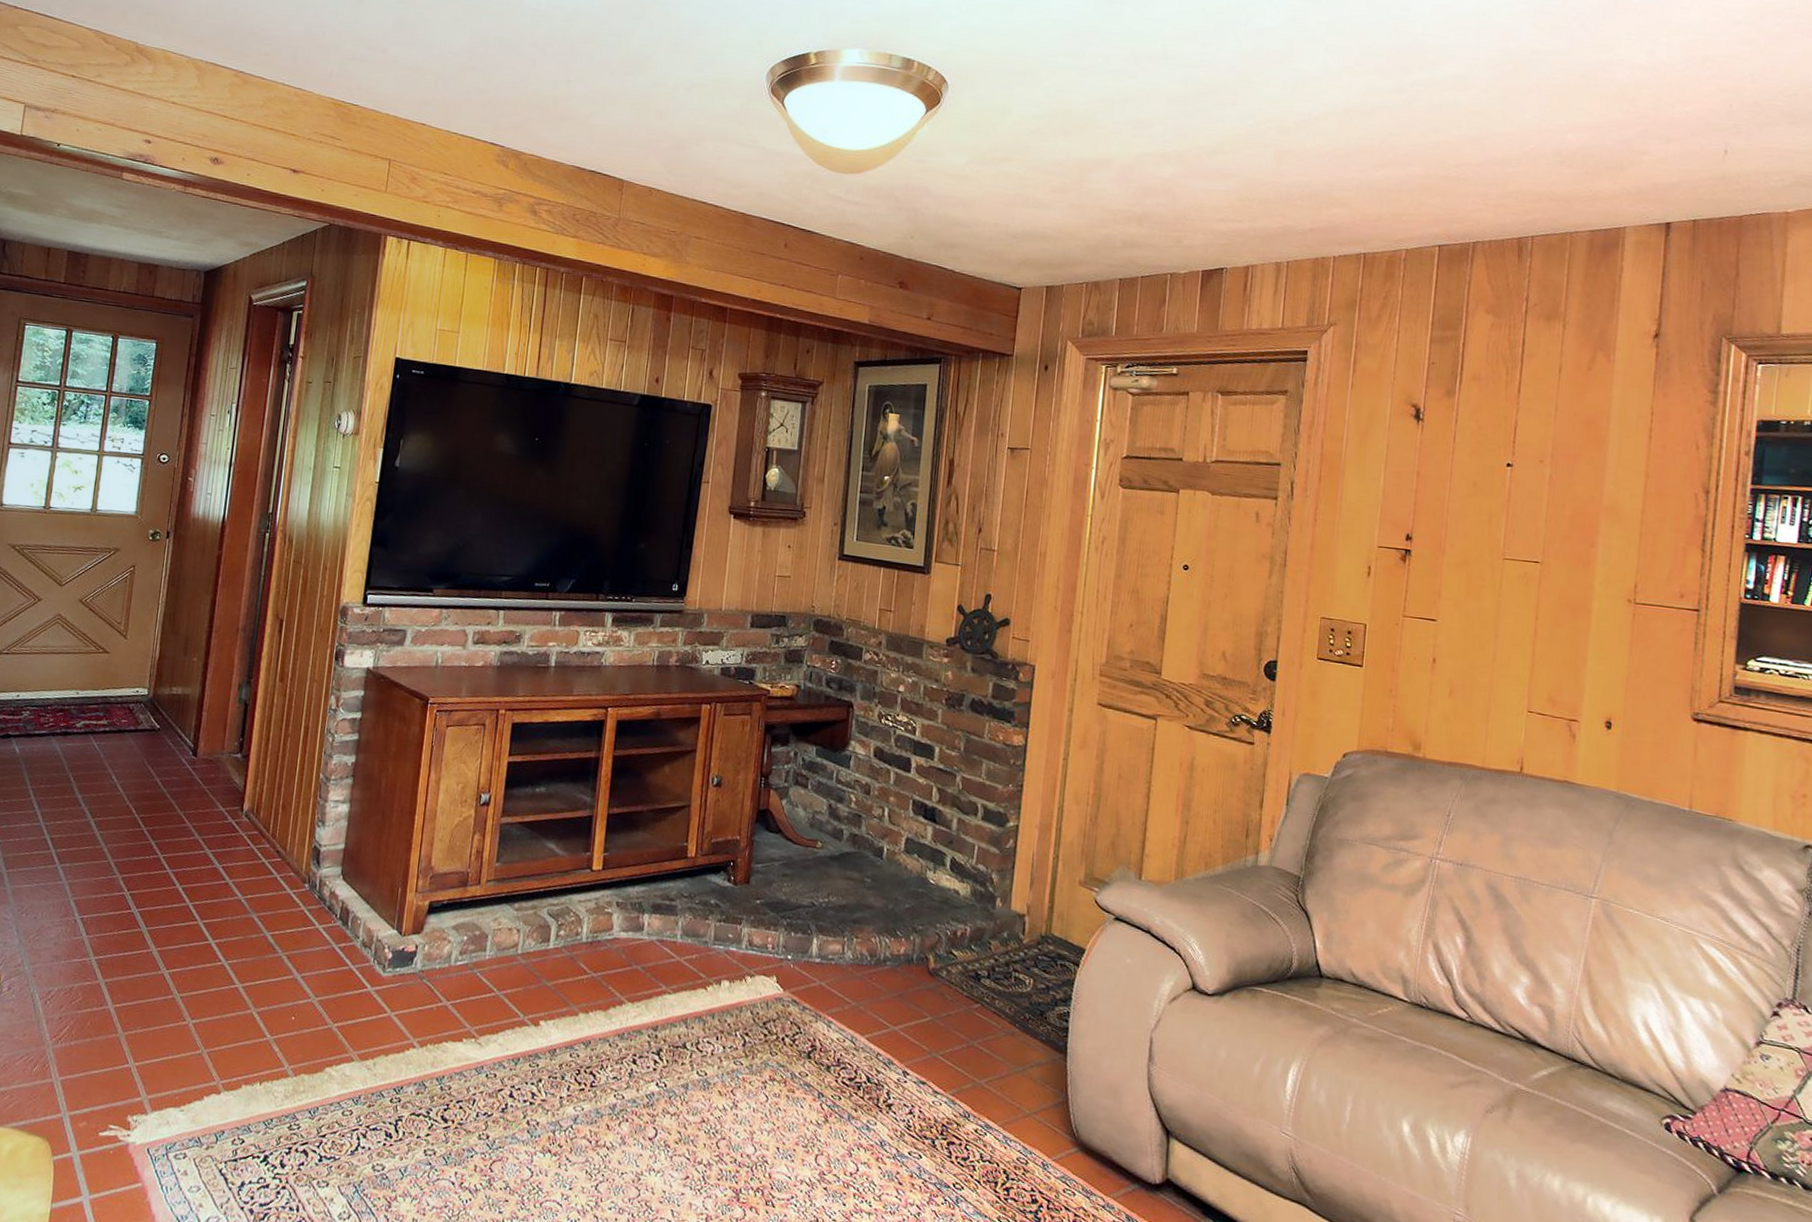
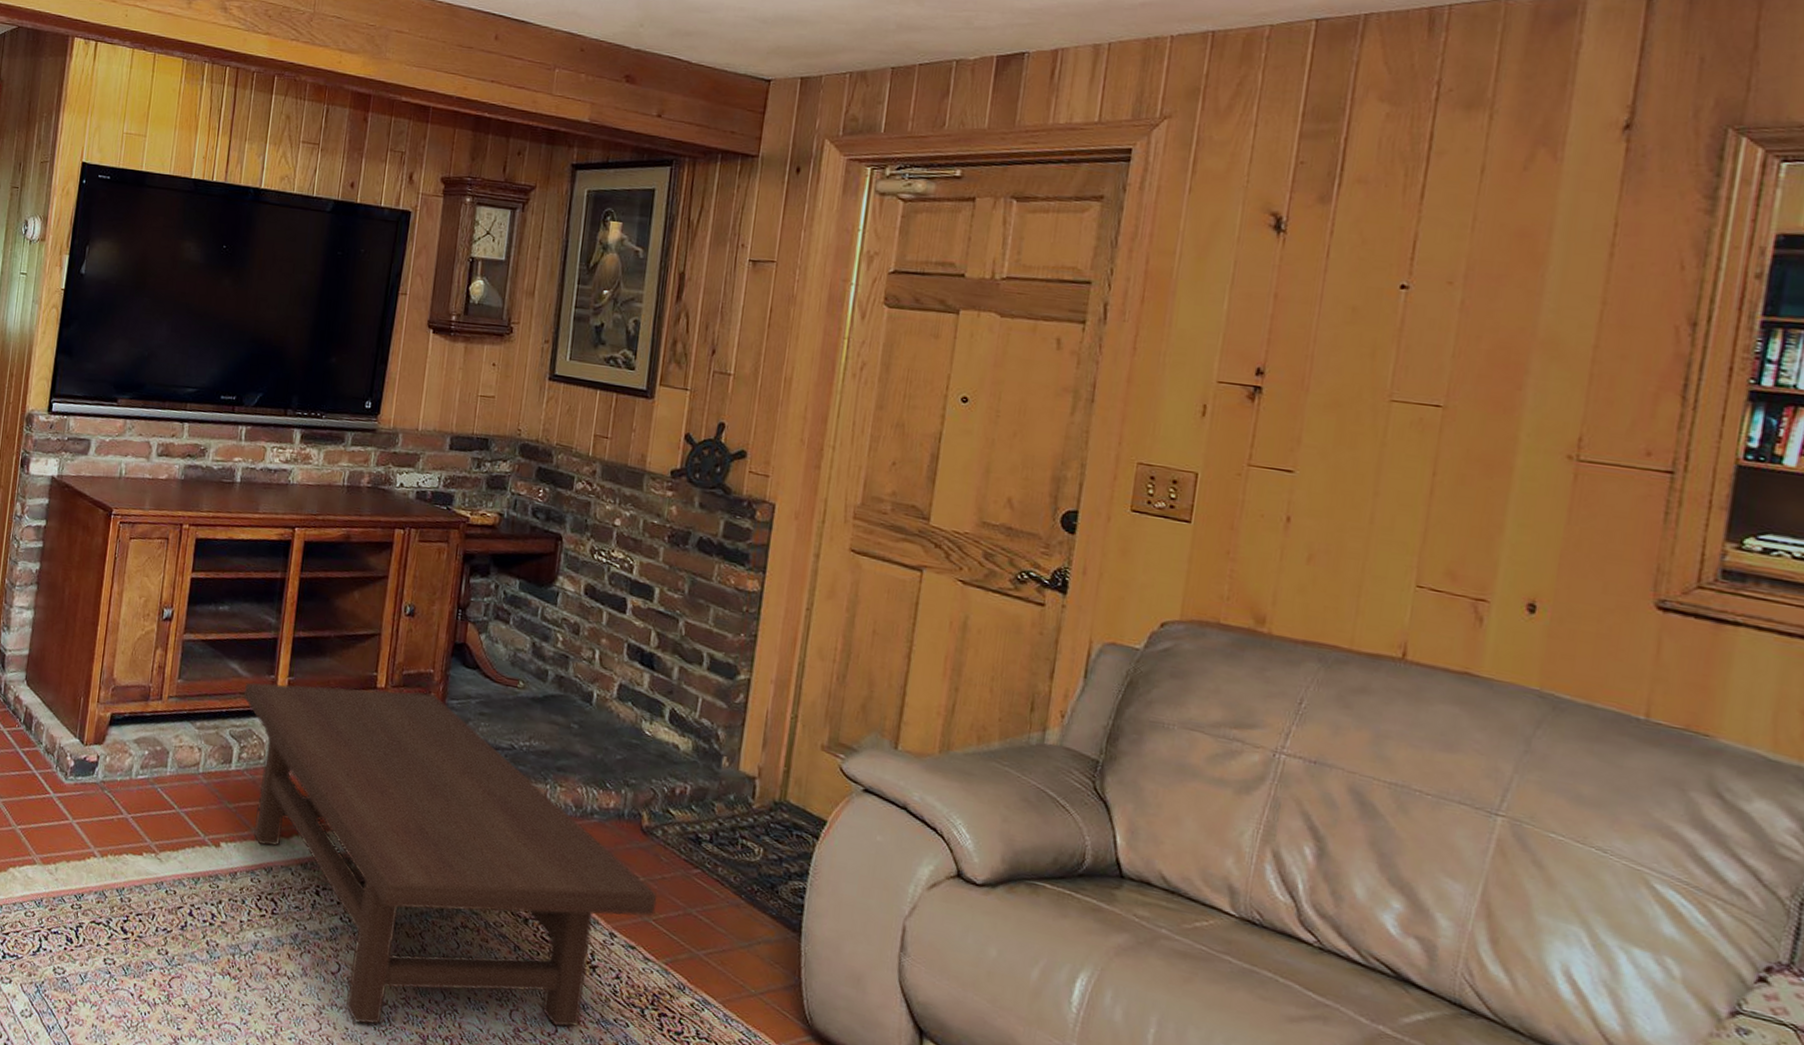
coffee table: none [560,858,944,1185] -> present [243,682,658,1027]

